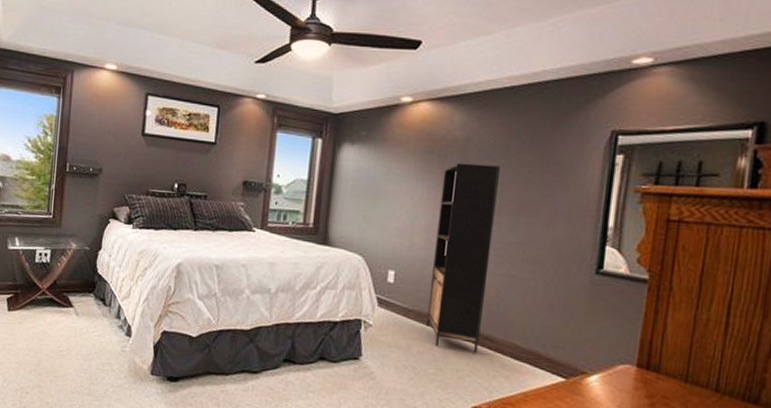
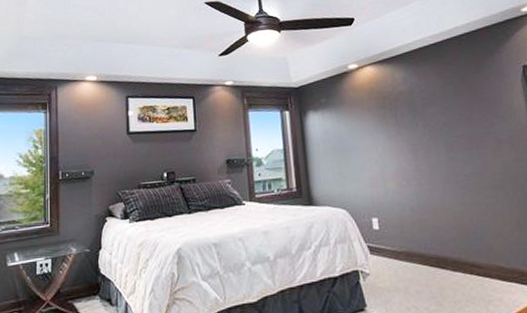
bookshelf: present [426,162,500,354] -> none [398,109,469,283]

